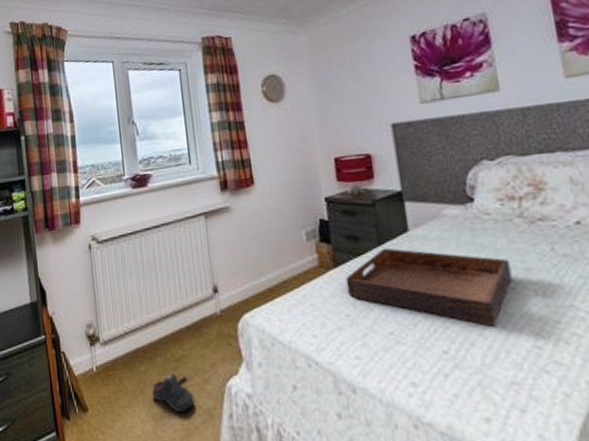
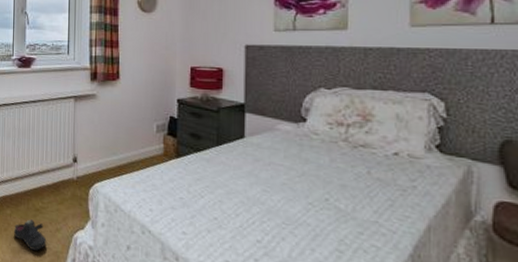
serving tray: present [345,247,512,326] -> none [184,148,328,227]

